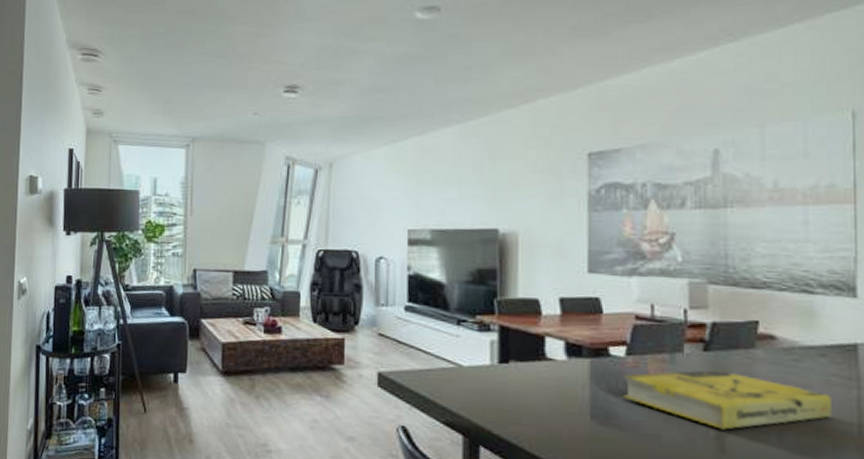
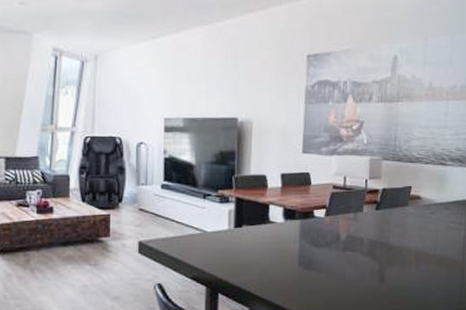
book: present [622,370,833,430] -> none [321,224,449,265]

